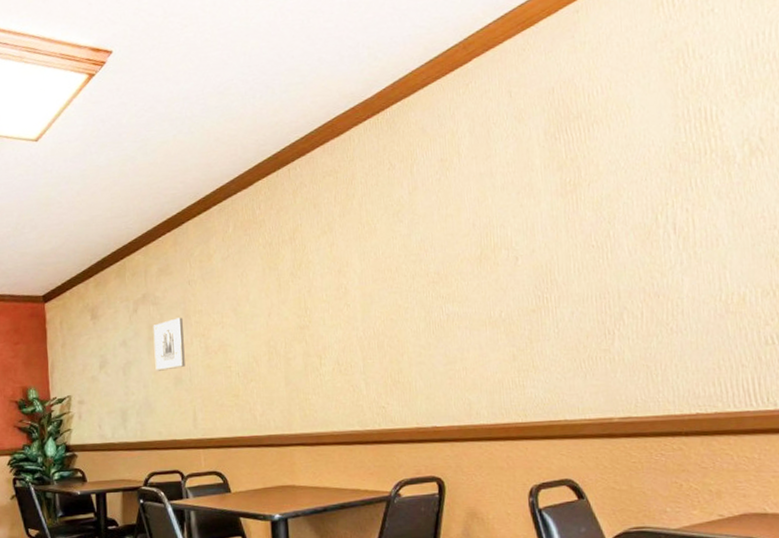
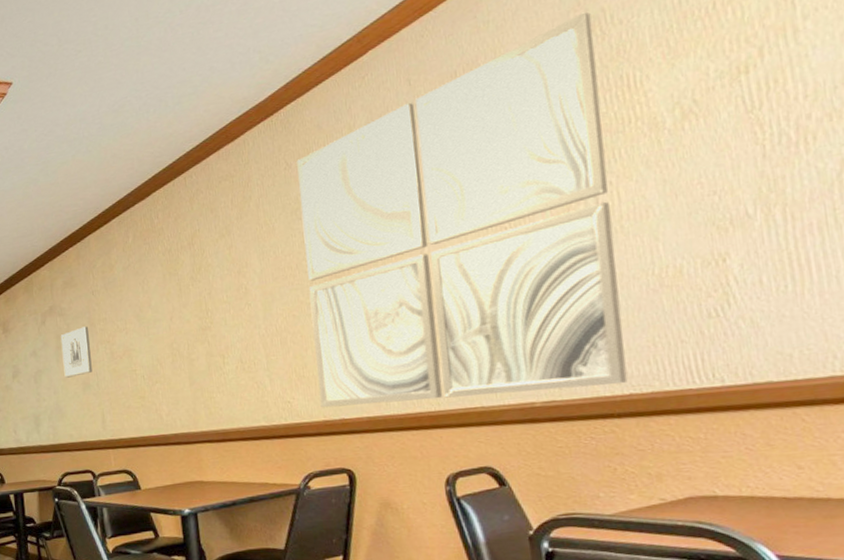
wall art: none [400,44,695,415] -> present [296,12,628,408]

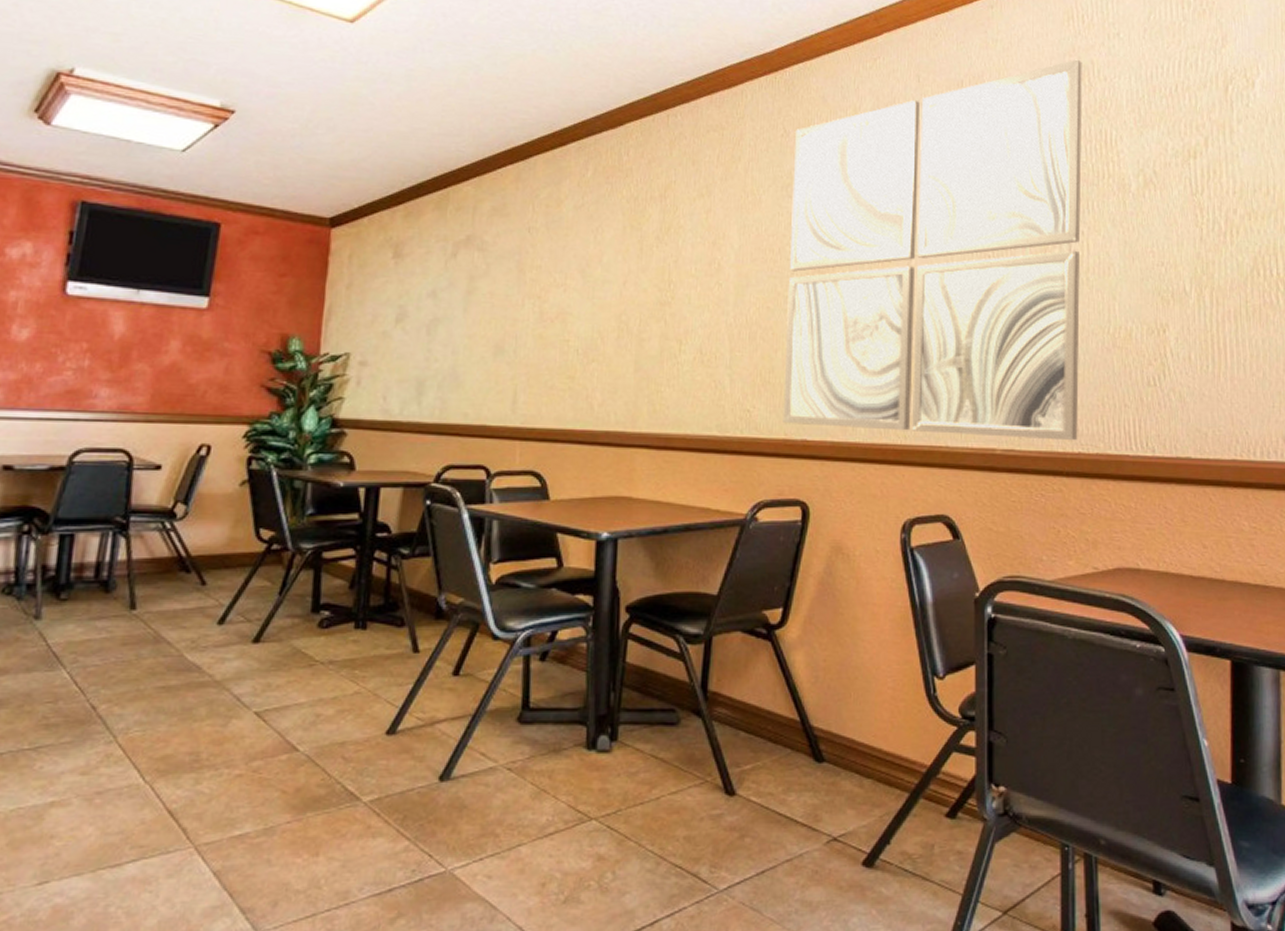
wall art: present [60,326,93,378] -> none [471,271,516,336]

